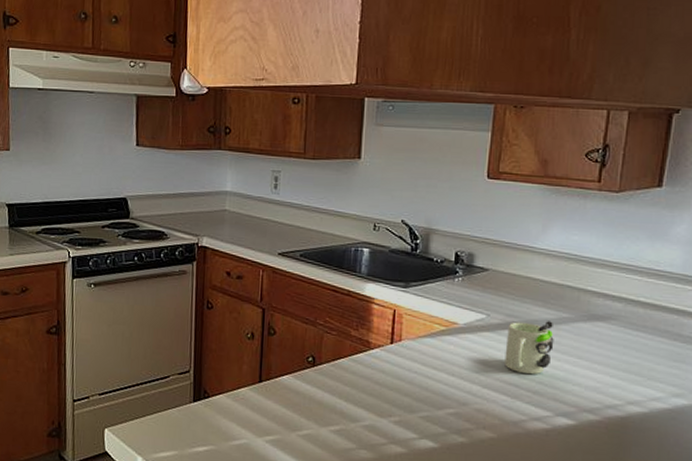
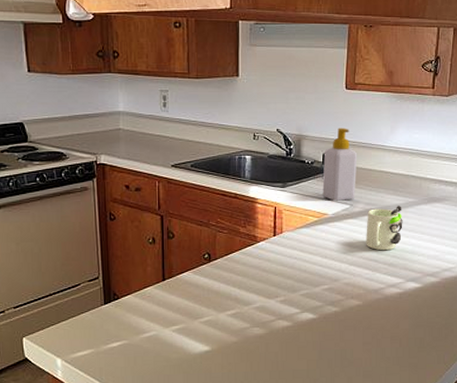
soap bottle: none [452,222,499,310] -> present [322,127,358,201]

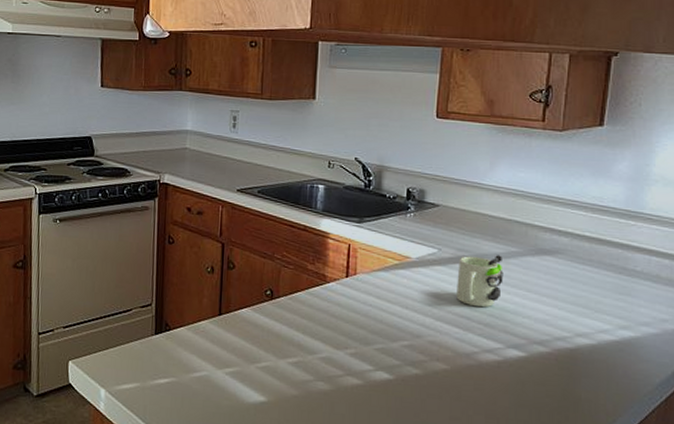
soap bottle: present [322,127,358,201] -> none [405,160,449,244]

